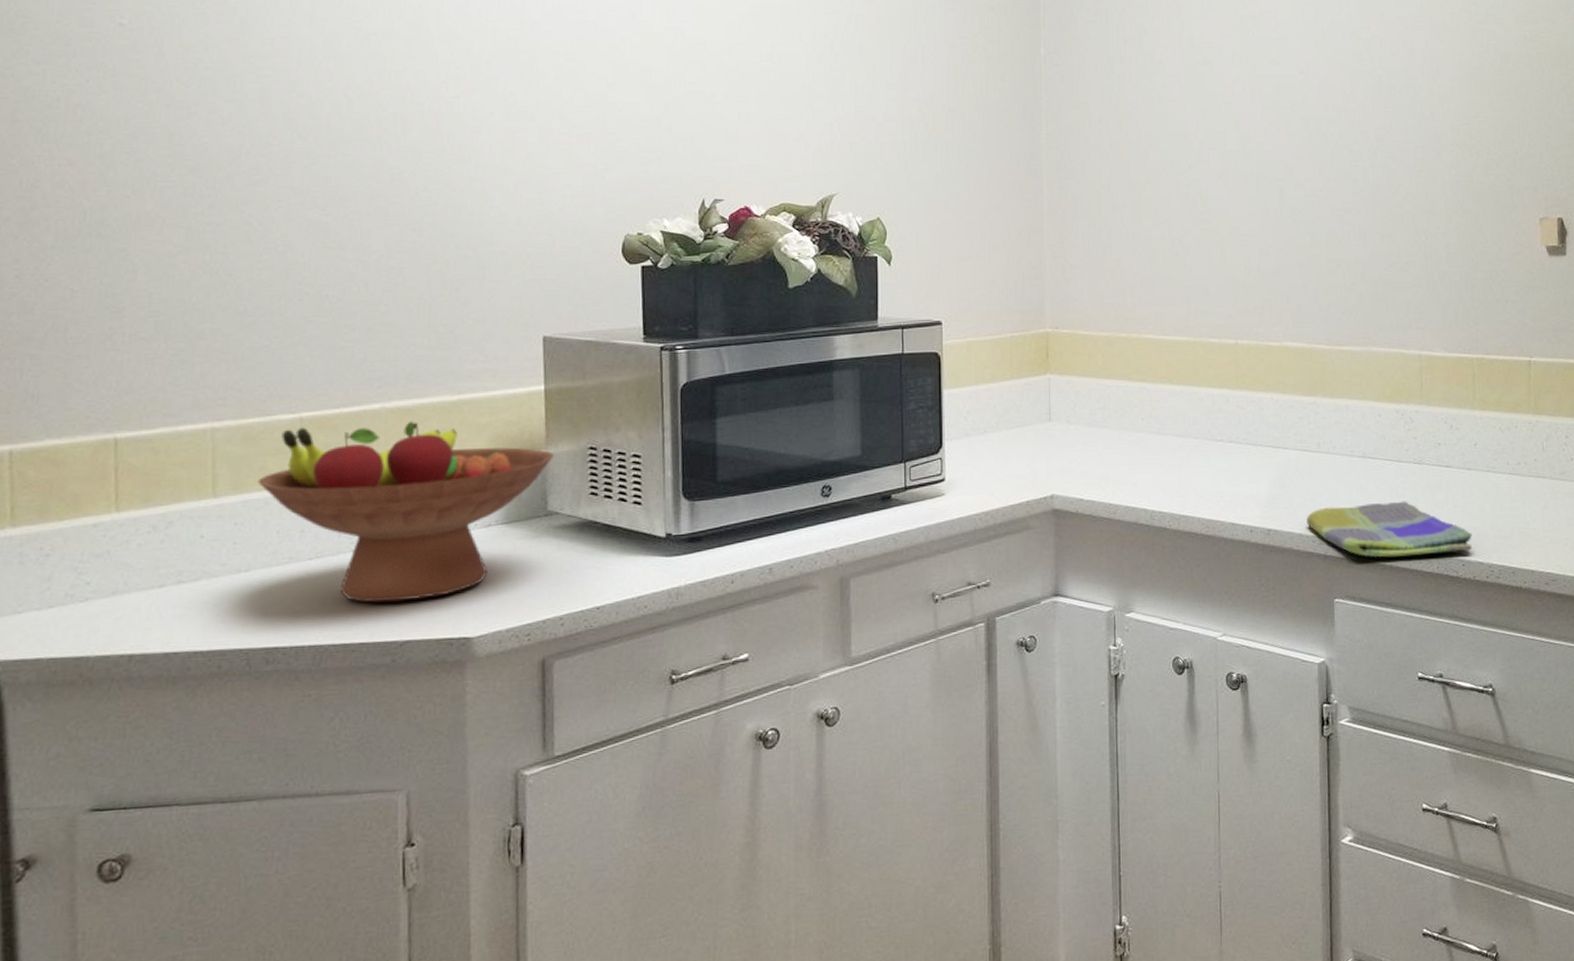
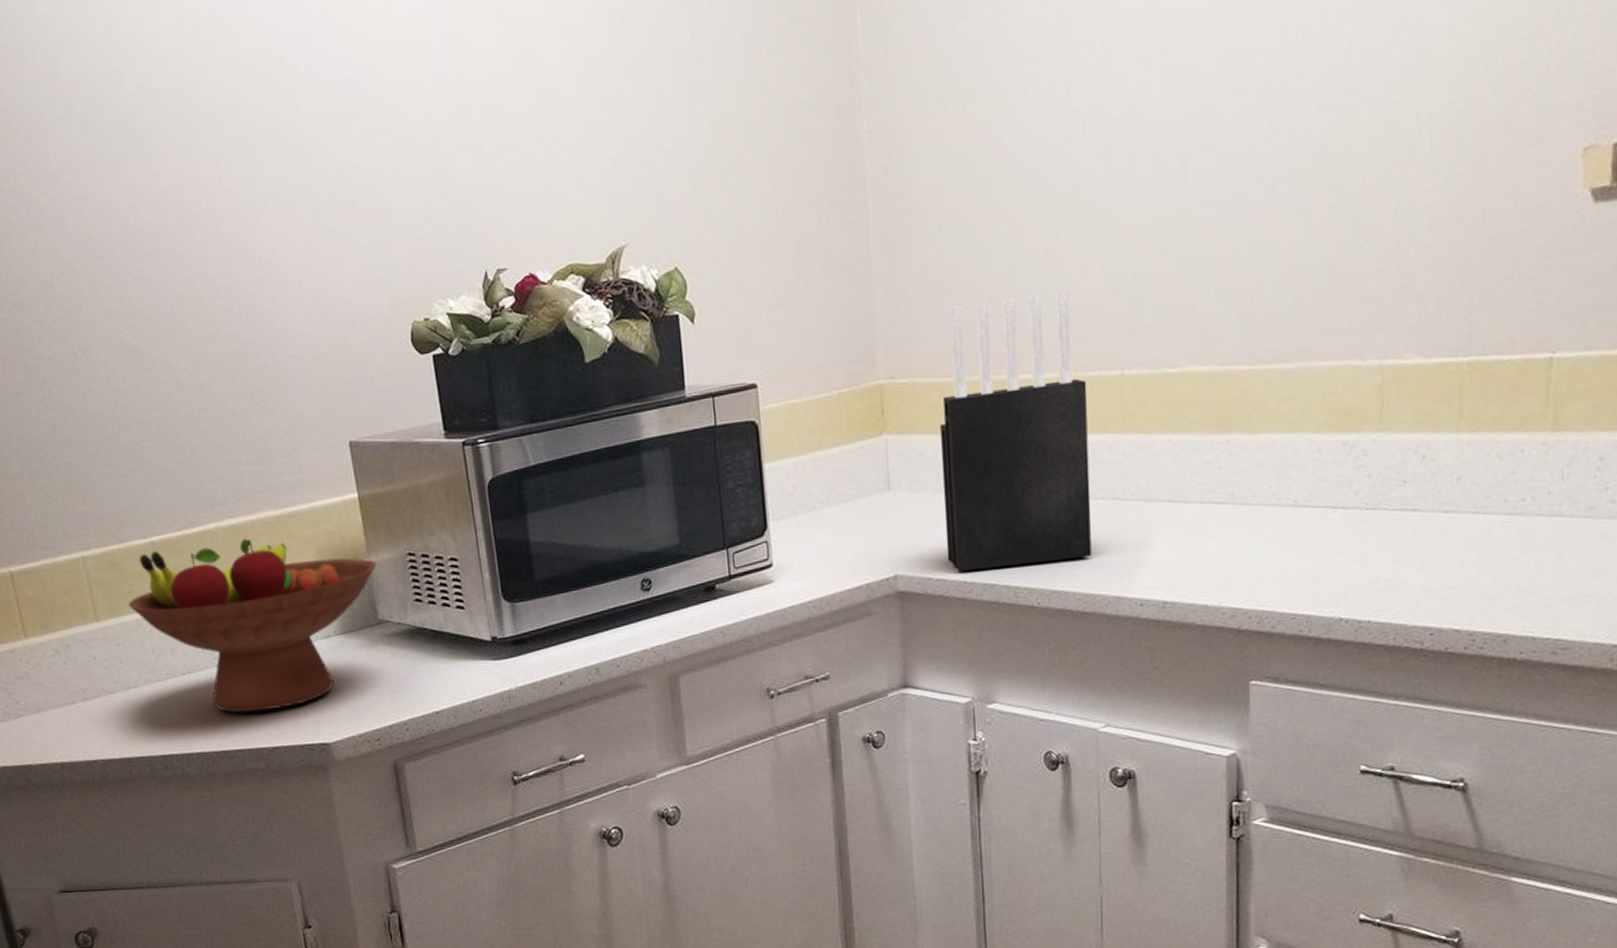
knife block: none [1093,274,1213,495] -> present [940,290,1092,572]
dish towel: present [1307,501,1473,558] -> none [1215,557,1447,630]

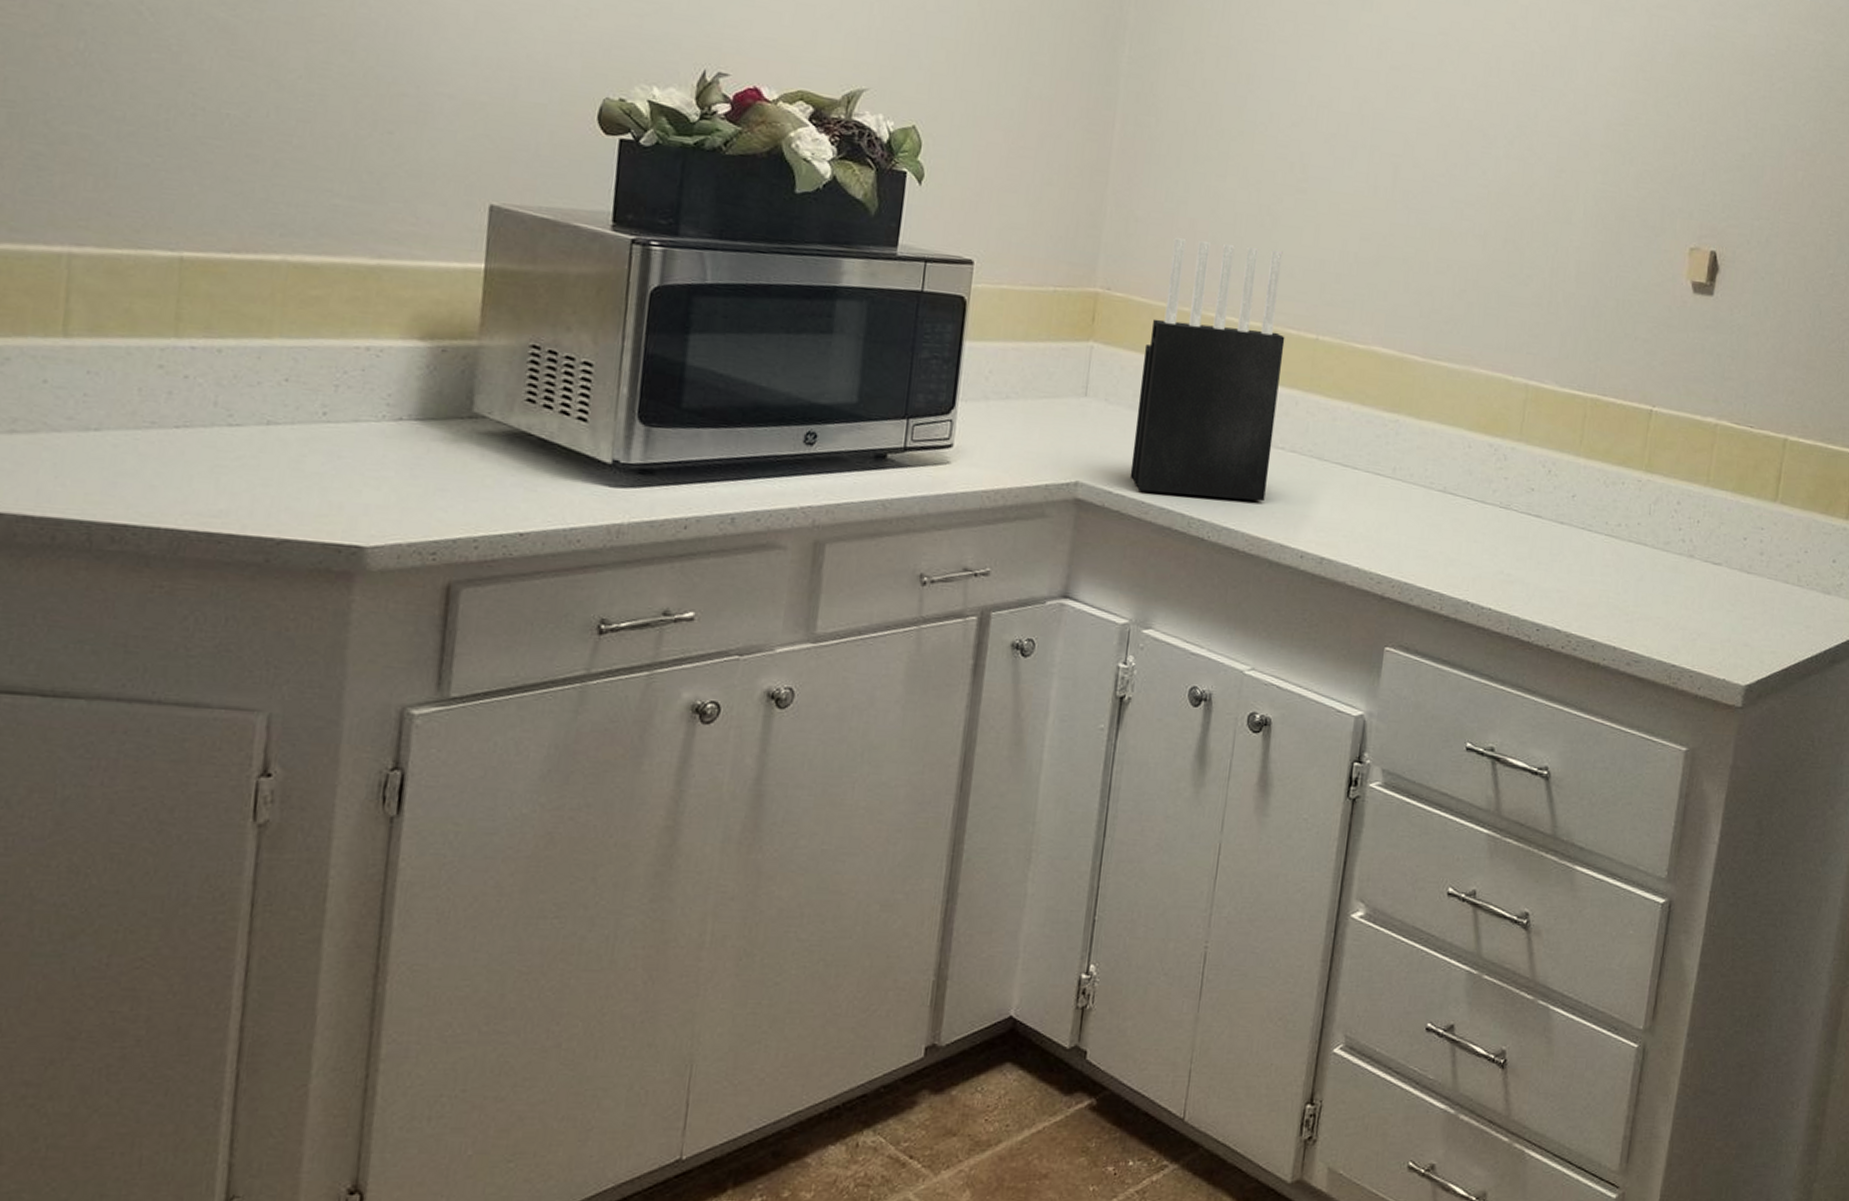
fruit bowl: present [128,538,377,714] -> none [120,268,489,494]

